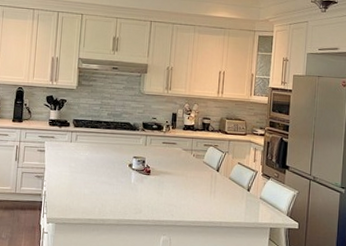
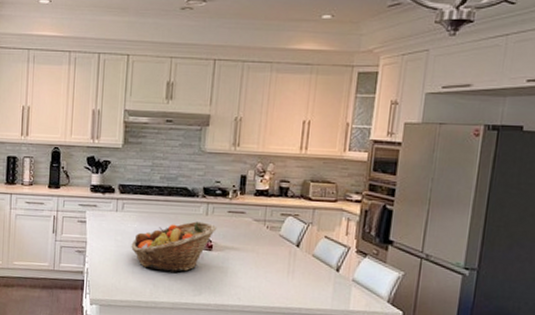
fruit basket: none [83,150,154,194] -> present [131,221,217,272]

